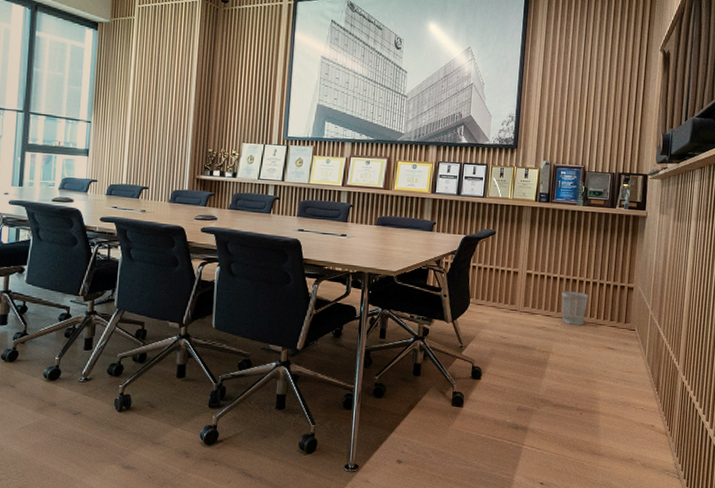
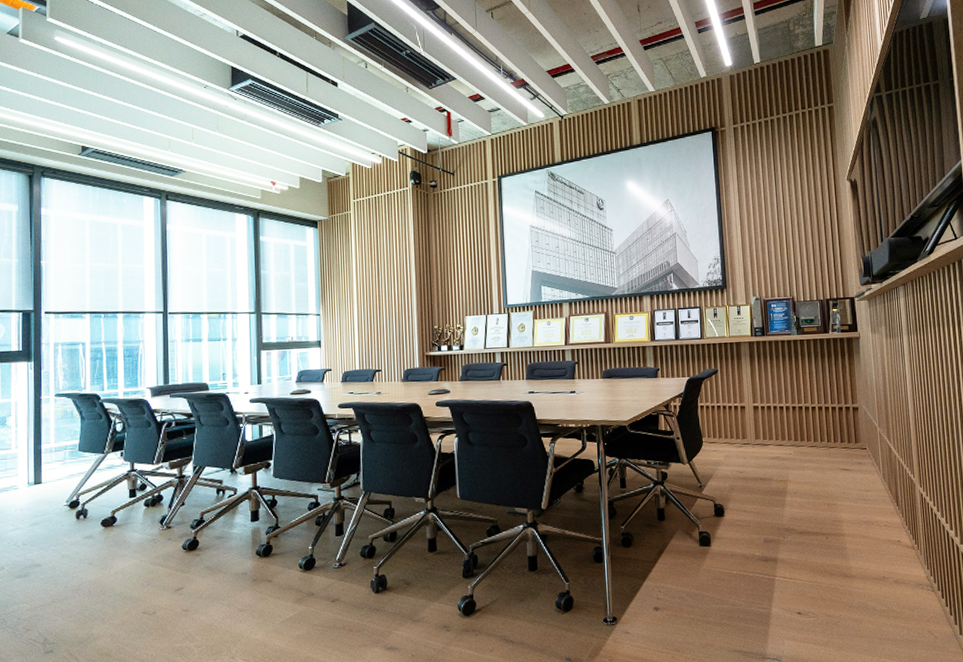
wastebasket: present [561,290,588,326] -> none [790,418,816,452]

